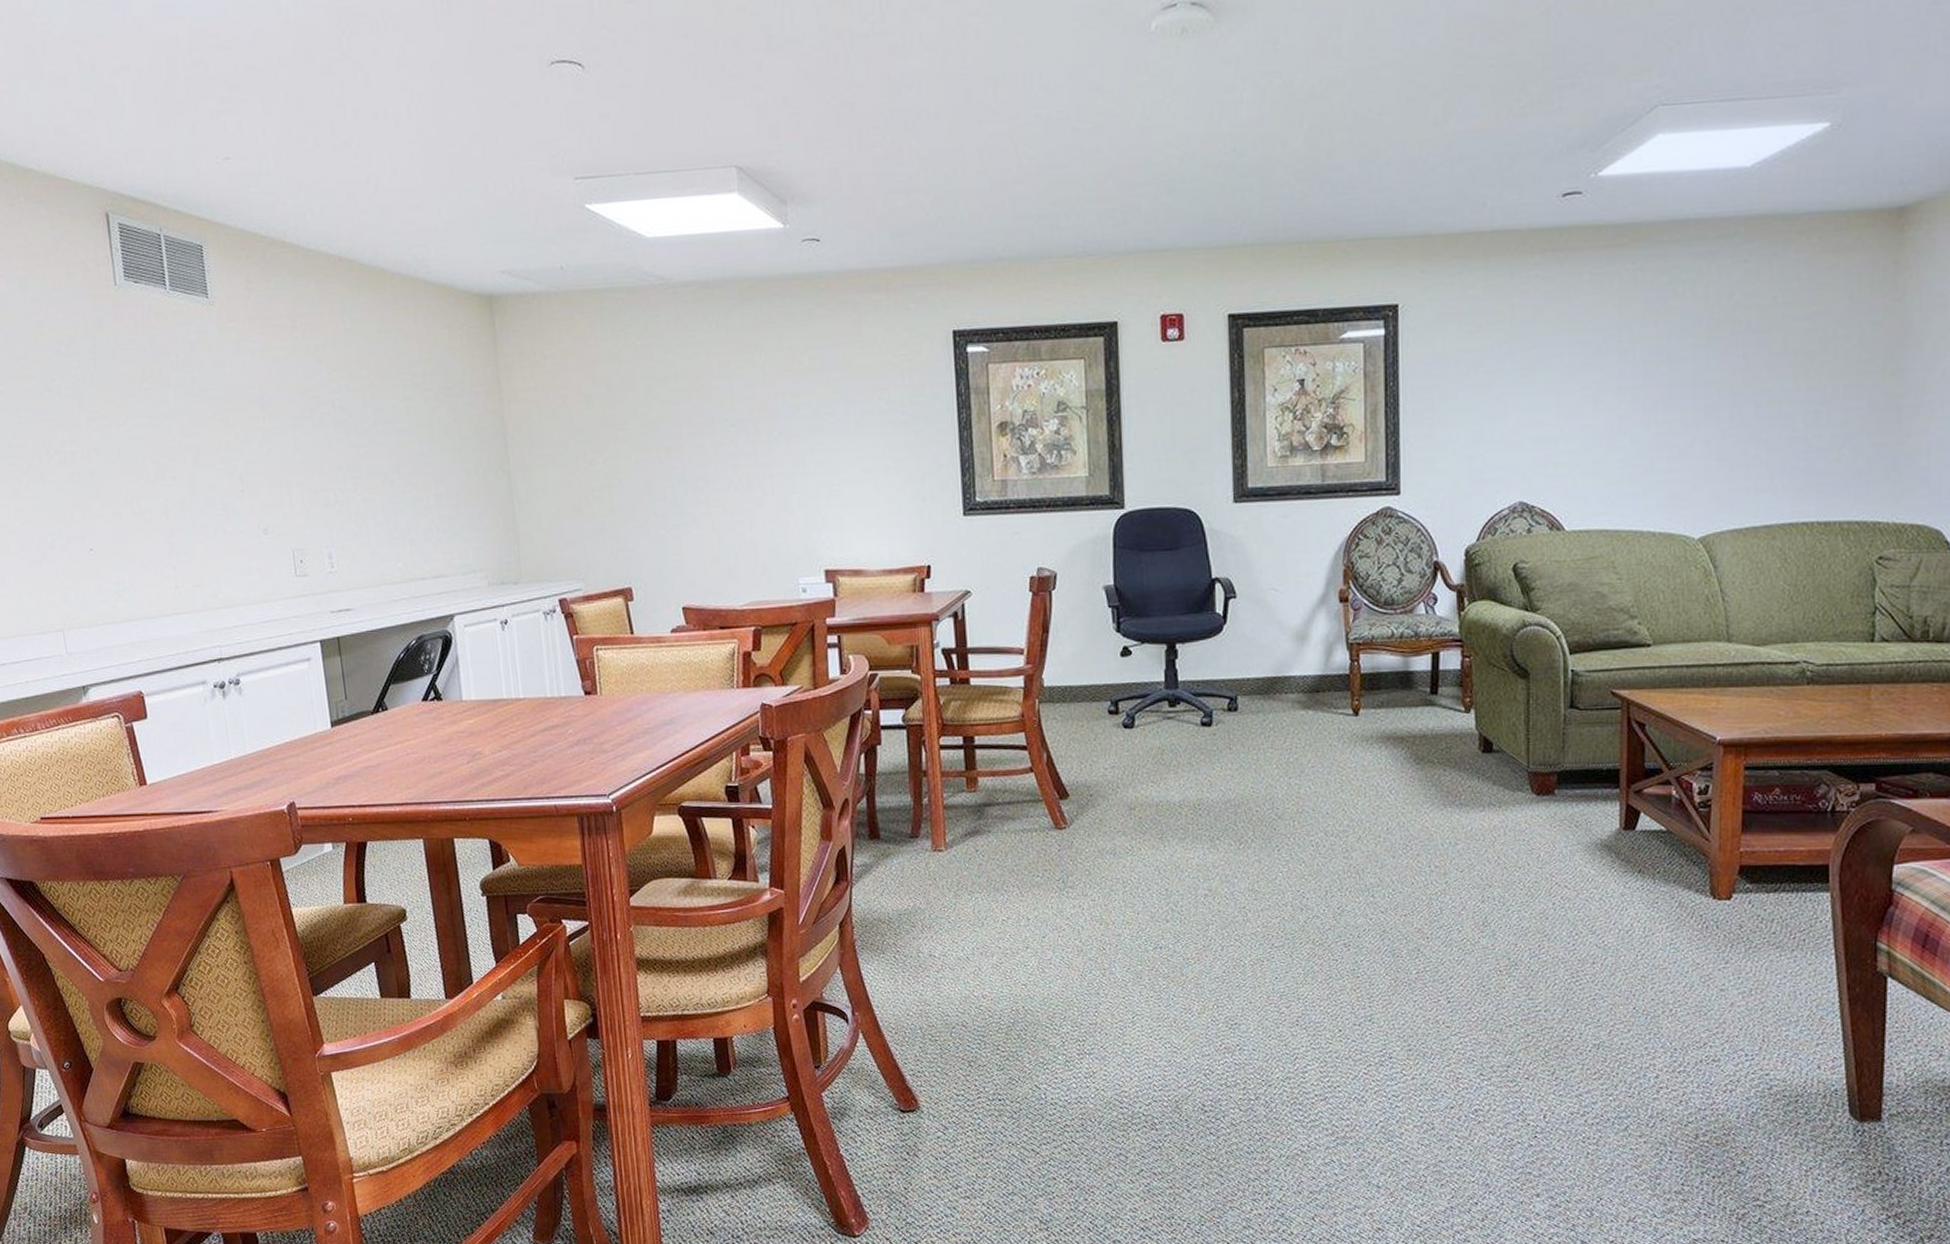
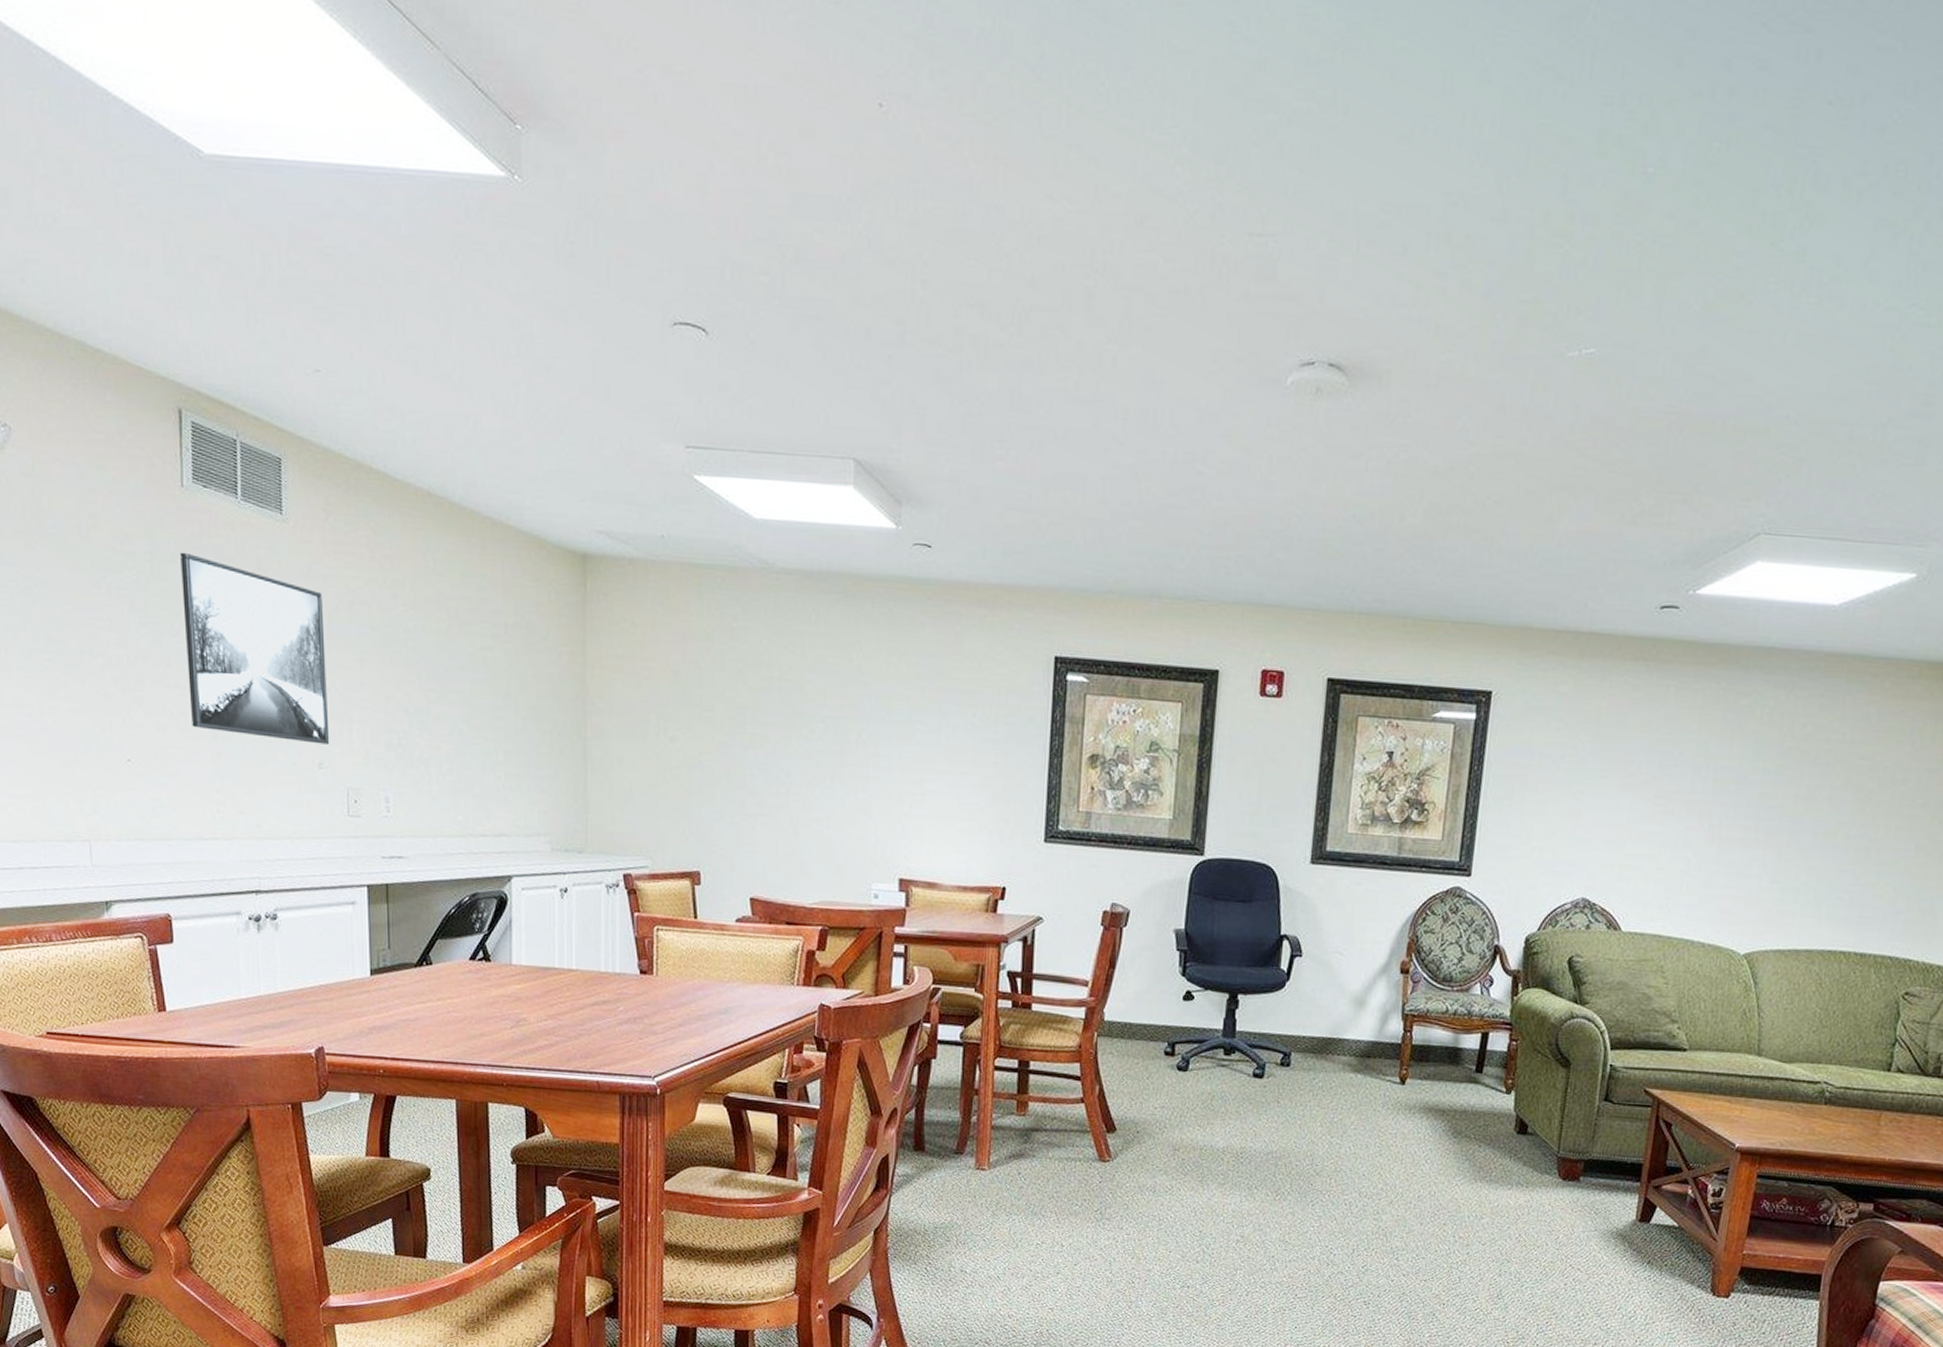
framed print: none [119,346,272,512] -> present [180,552,330,745]

